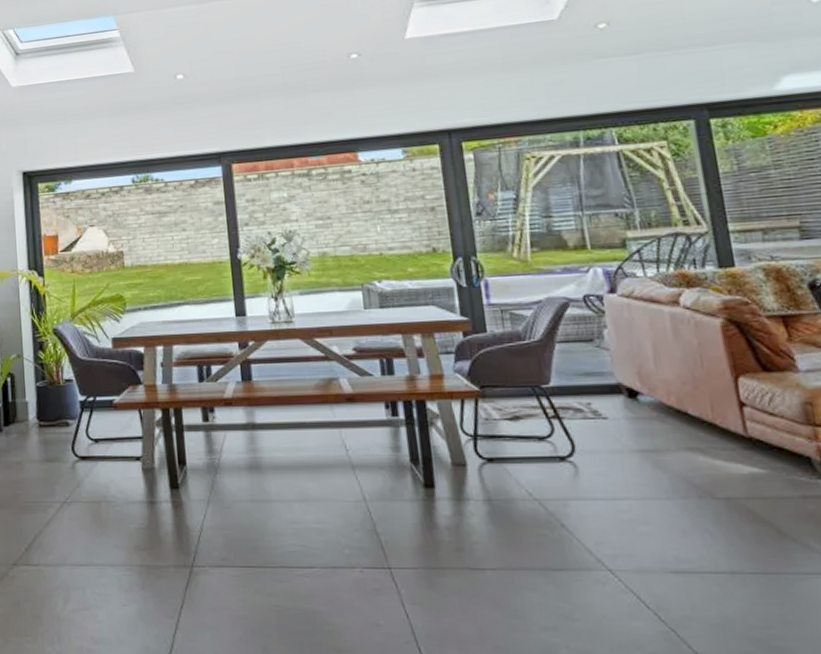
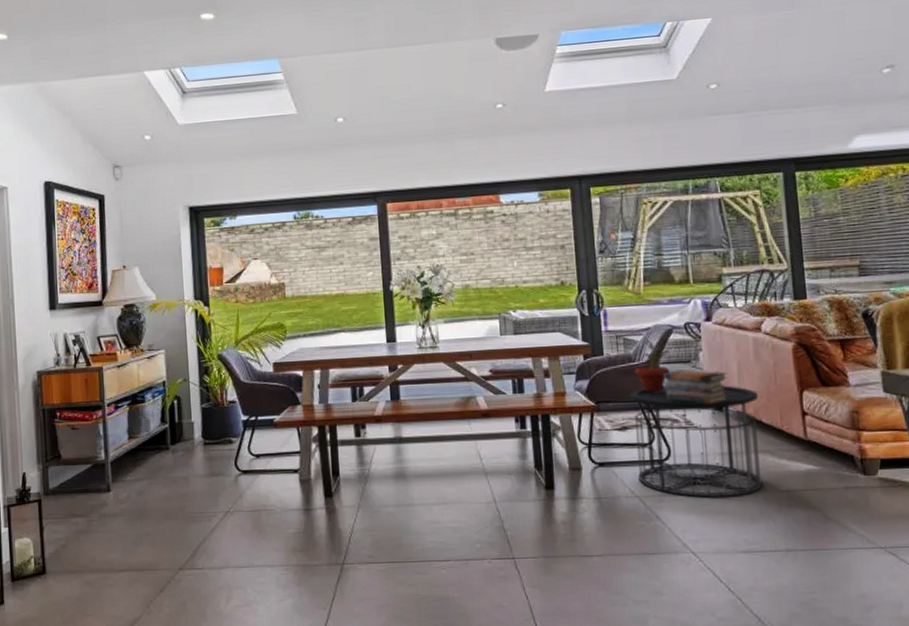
side table: none [520,368,696,505] -> present [629,385,764,498]
potted plant: none [524,314,569,376] -> present [634,339,670,392]
book stack: none [559,349,641,391] -> present [662,369,728,404]

